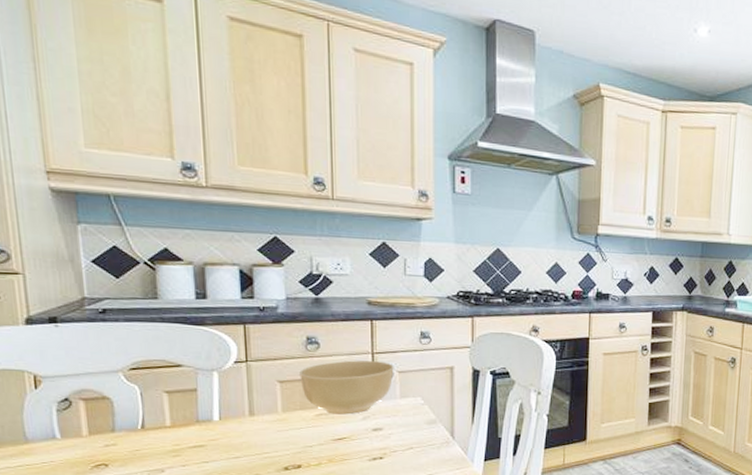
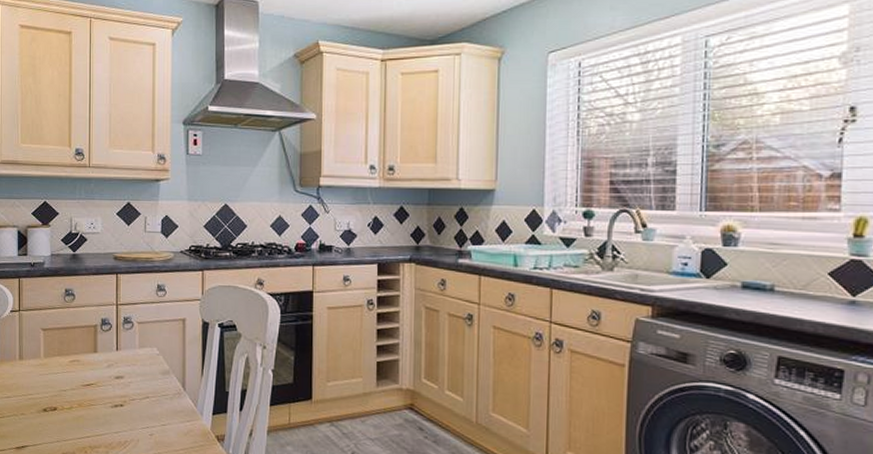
bowl: present [299,360,394,415] -> none [59,311,134,362]

